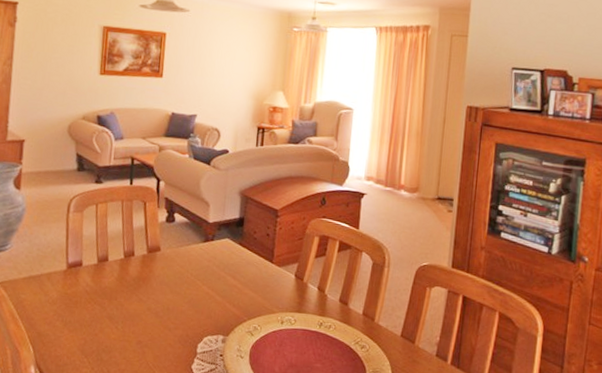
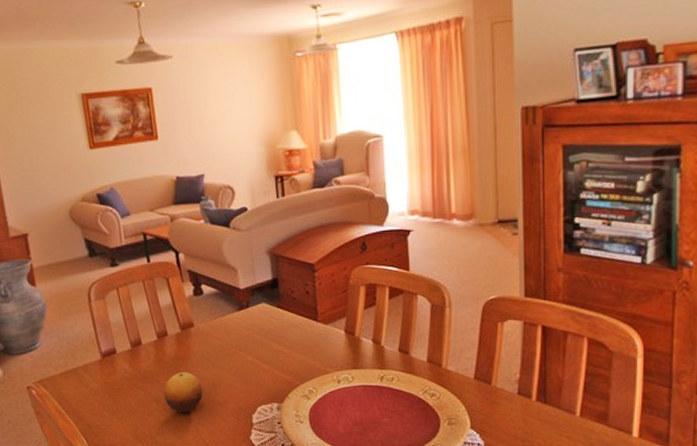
fruit: none [118,293,157,334] -> present [164,372,203,413]

